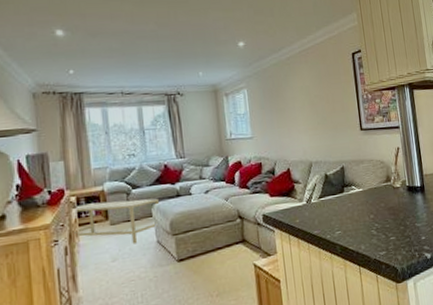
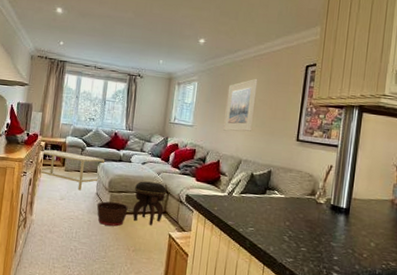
basket: none [160,244,201,277] -> present [96,201,128,226]
footstool: none [203,209,242,260] -> present [132,181,167,225]
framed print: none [280,74,314,136] -> present [223,78,258,132]

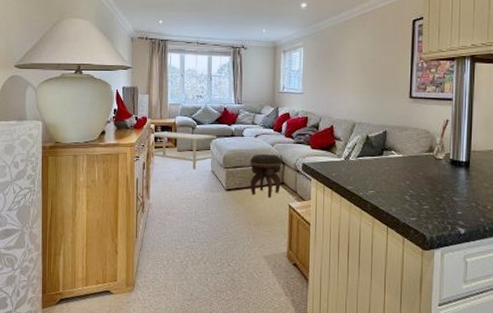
basket: present [96,201,128,226] -> none [213,178,245,202]
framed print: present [223,78,258,132] -> none [334,38,365,95]

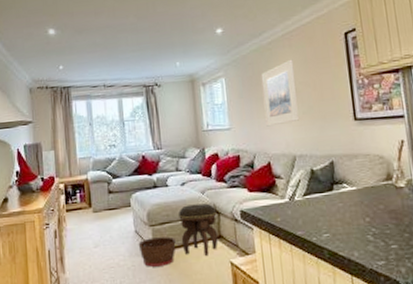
coffee table: present [151,131,216,170] -> none [62,188,137,233]
basket: none [213,178,245,202] -> present [138,236,176,267]
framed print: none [334,38,365,95] -> present [261,59,299,127]

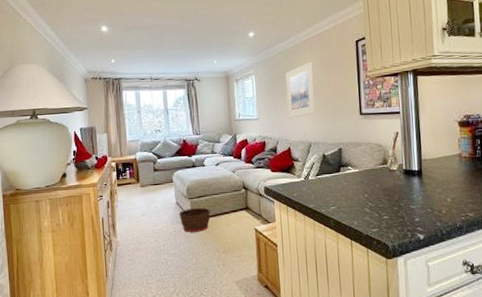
footstool: present [179,203,218,256] -> none [213,181,246,223]

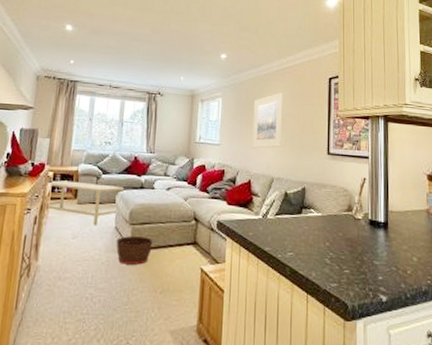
coffee table: none [114,167,178,204] -> present [45,180,124,226]

